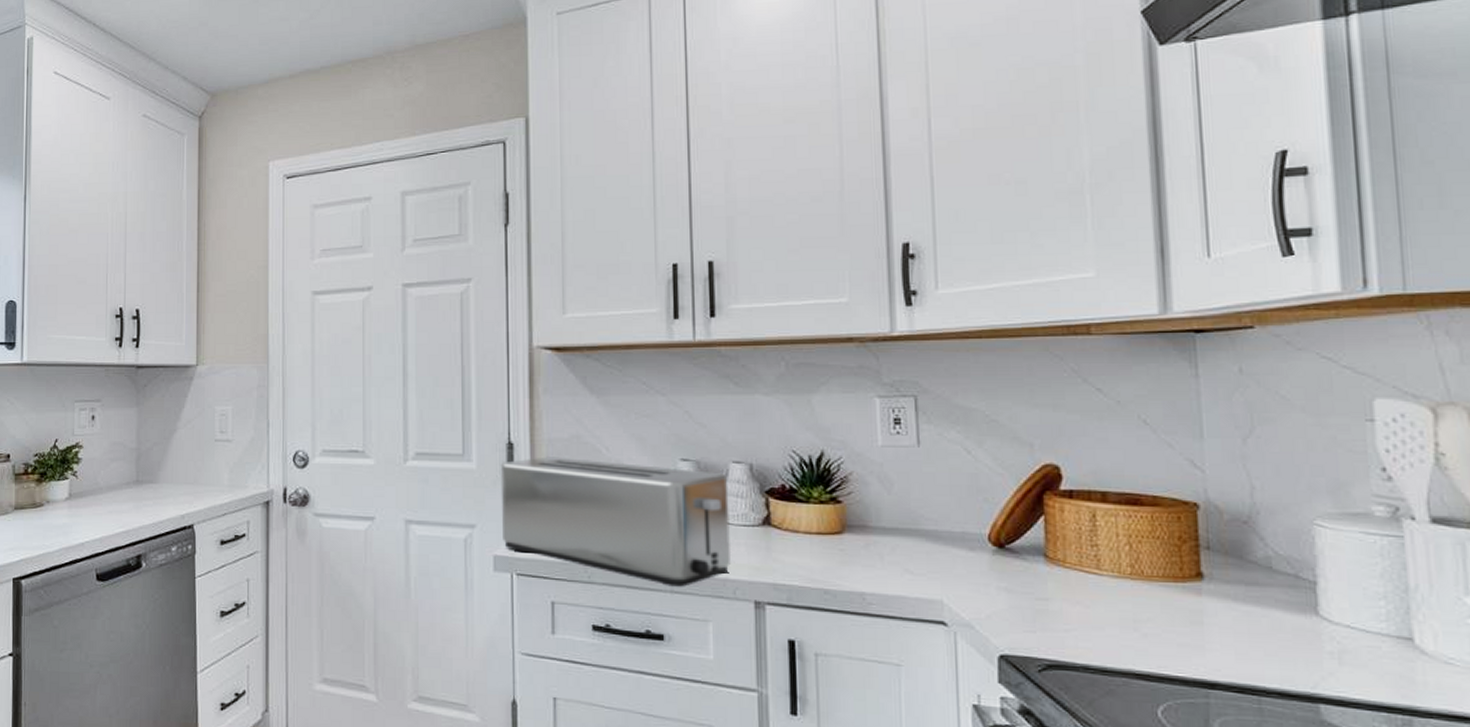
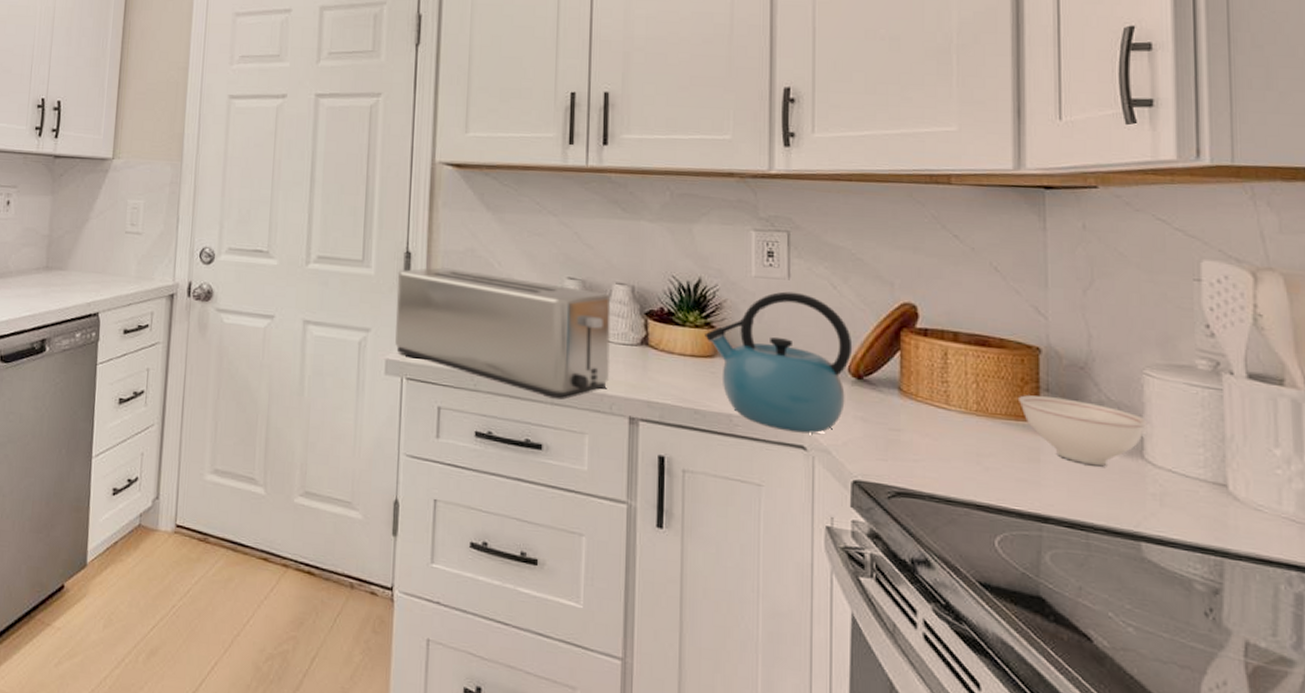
kettle: none [831,460,992,608] -> present [704,291,853,434]
bowl: none [1175,554,1321,626] -> present [1017,395,1147,467]

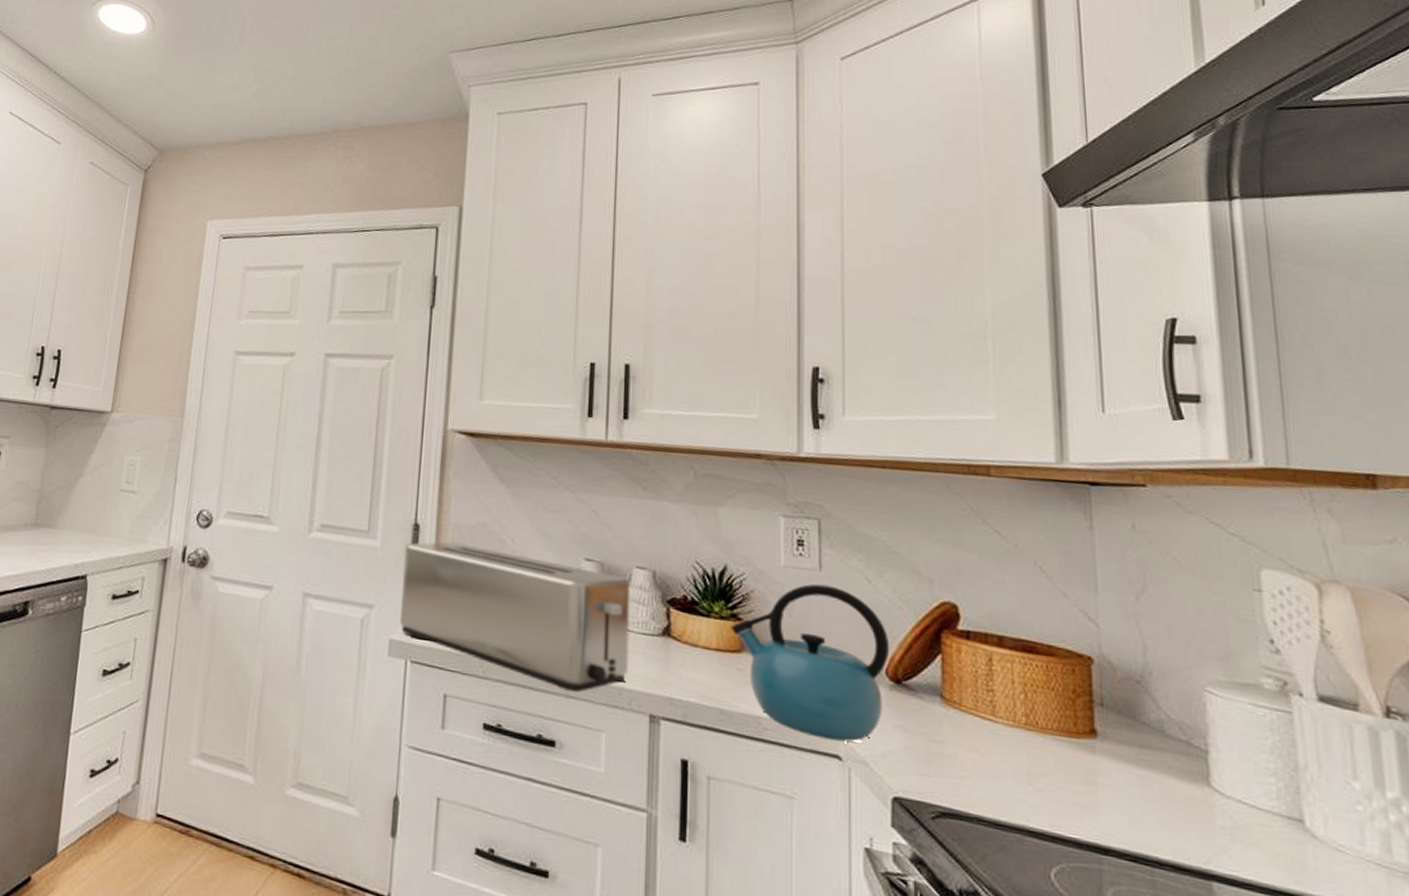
bowl: present [1017,395,1147,467] -> none [1069,709,1212,794]

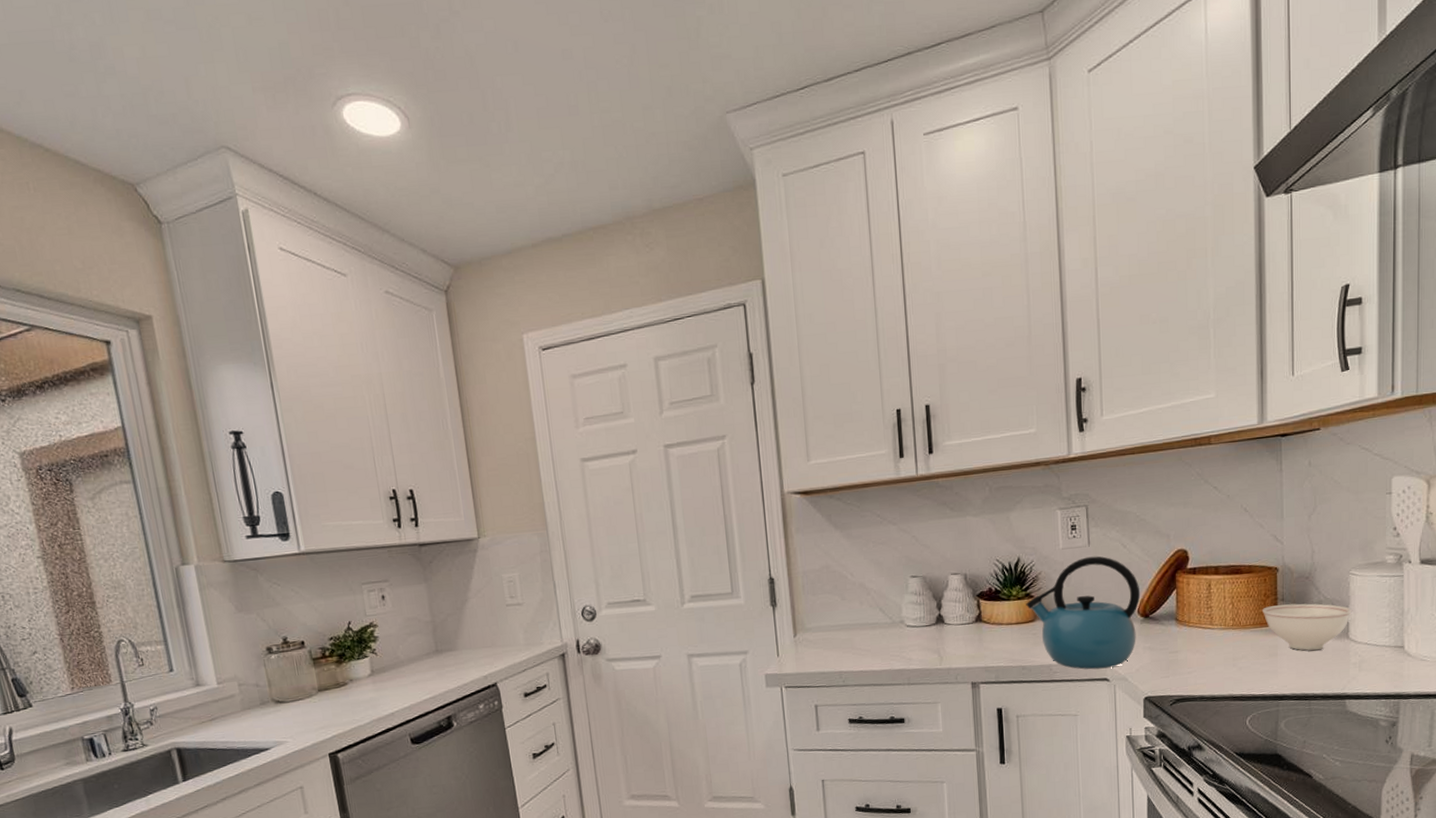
toaster: present [400,542,631,693] -> none [764,584,953,680]
bowl: none [1069,709,1212,794] -> present [1261,603,1352,651]

